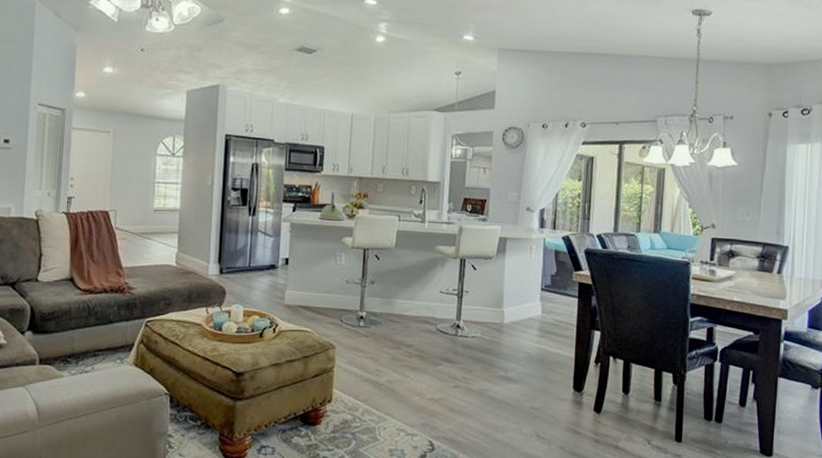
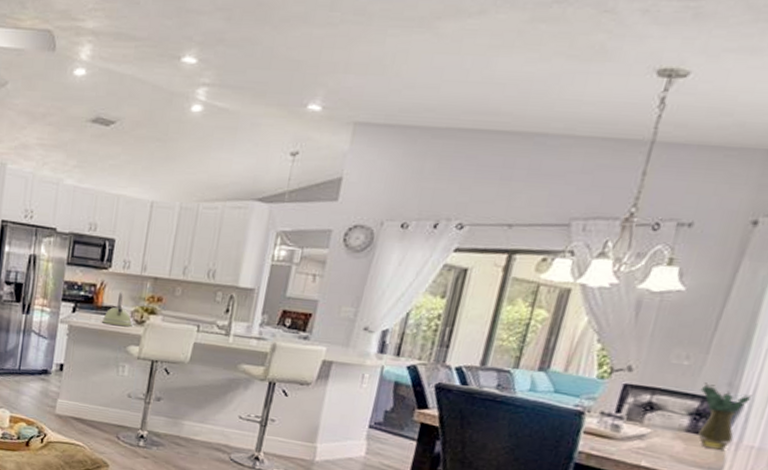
vase: none [760,232,793,282] -> present [698,382,753,450]

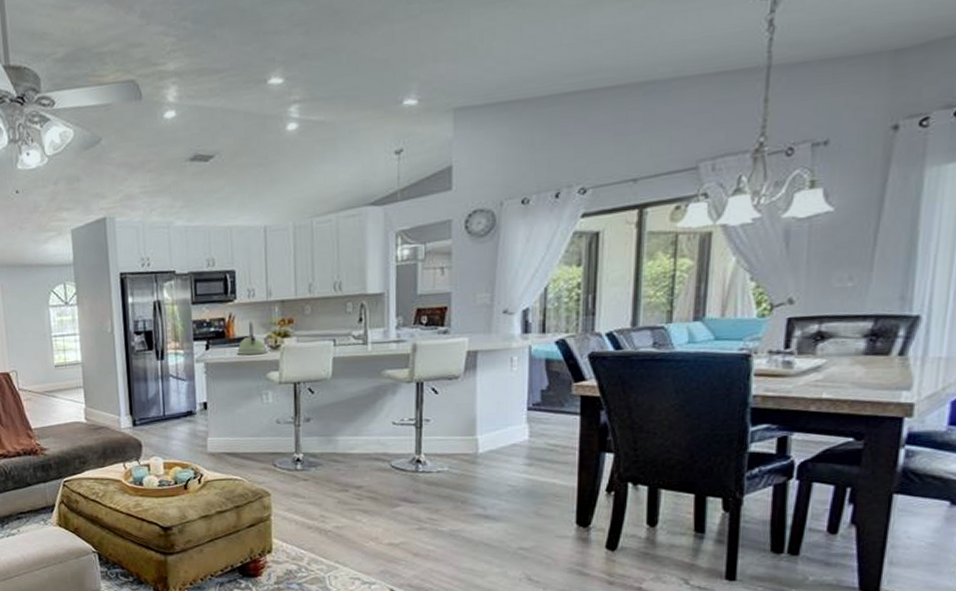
vase: present [698,382,753,450] -> none [871,301,929,368]

